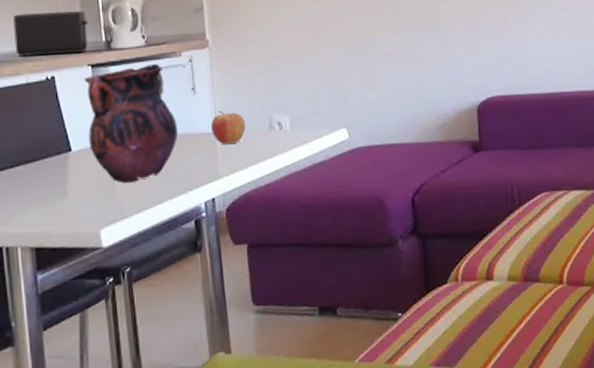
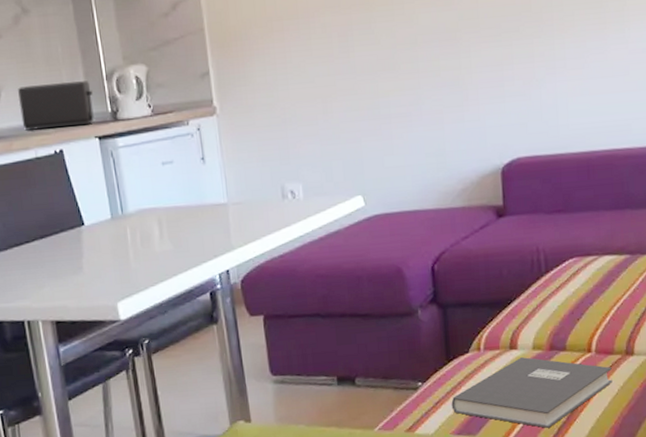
vase: present [84,63,179,183] -> none [92,133,190,256]
fruit: present [210,111,246,144] -> none [222,181,258,215]
book: none [430,288,583,360] -> present [451,357,612,428]

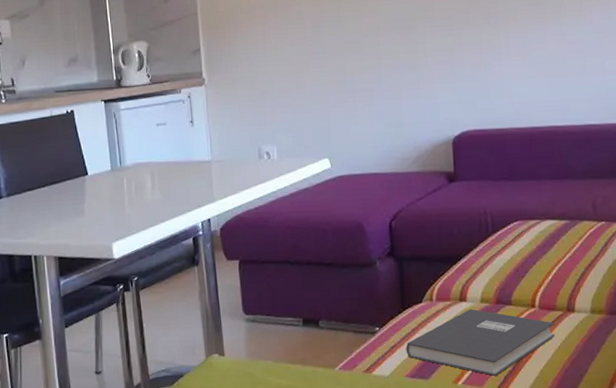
toaster: present [18,81,94,131] -> none [39,53,101,93]

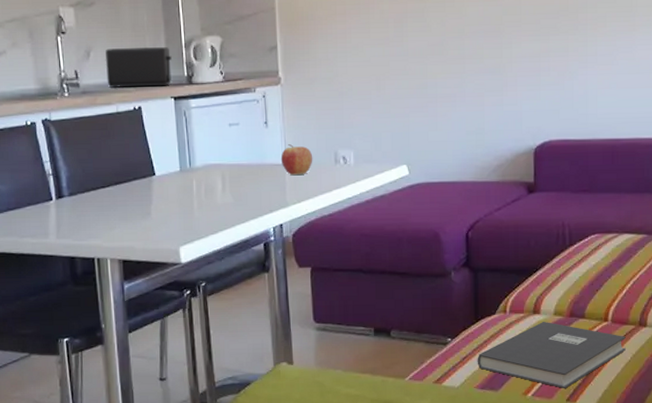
toaster: none [39,53,101,93] -> present [106,47,172,88]
fruit: none [206,142,238,171] -> present [280,144,313,175]

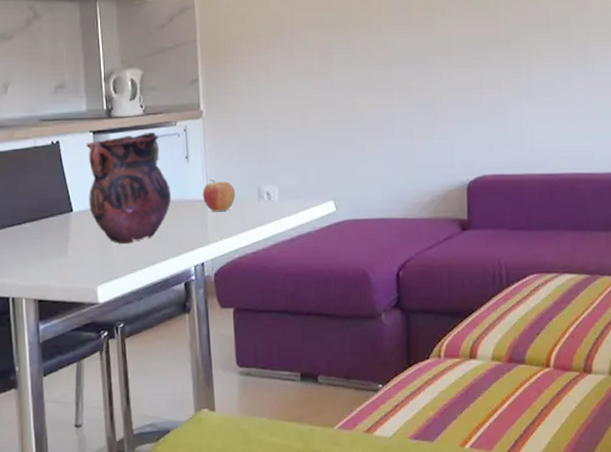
toaster: present [106,47,172,88] -> none [24,80,91,122]
vase: none [168,98,251,206] -> present [86,131,172,243]
book: present [477,322,626,388] -> none [410,367,570,440]

